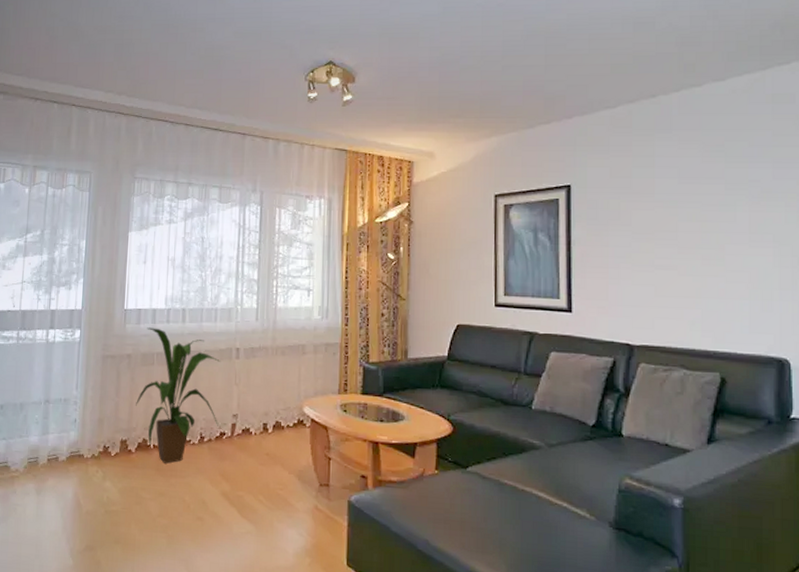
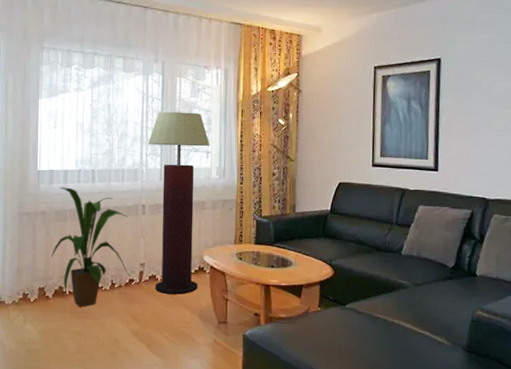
floor lamp: none [243,245,312,451] -> present [147,111,210,295]

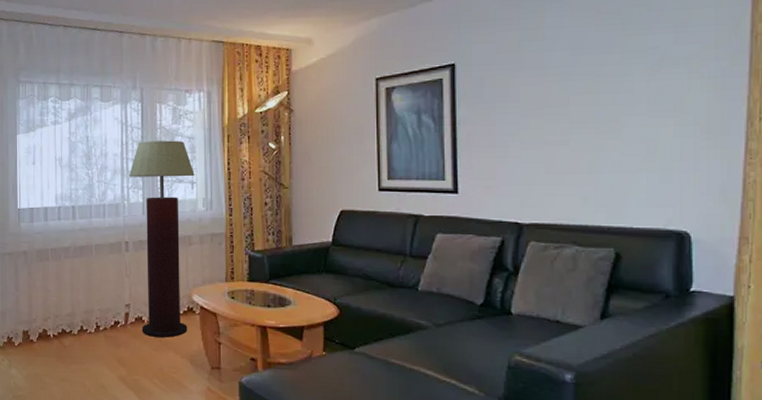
house plant: present [51,187,129,307] -> none [34,225,112,351]

